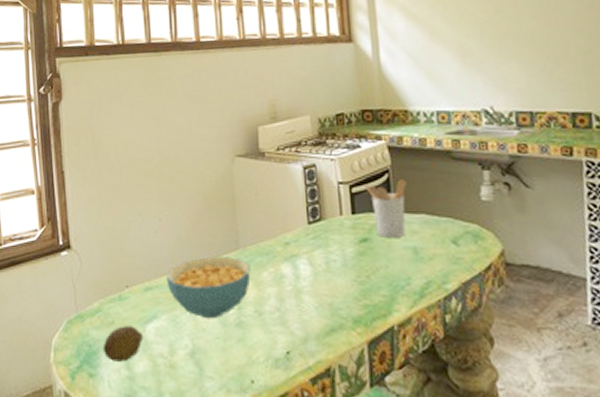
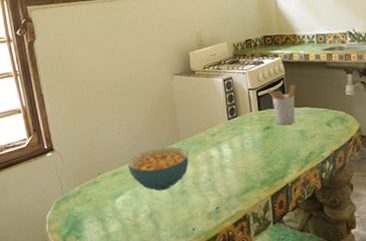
fruit: present [102,326,144,362] -> none [84,201,114,226]

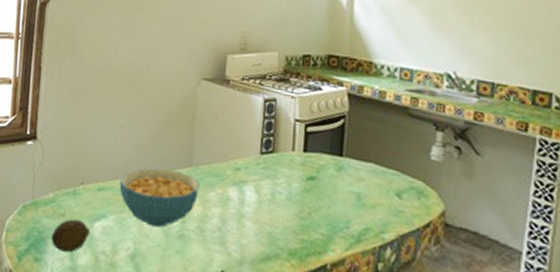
fruit: none [84,201,114,226] -> present [51,219,91,253]
utensil holder: present [267,84,296,125] -> none [319,125,361,182]

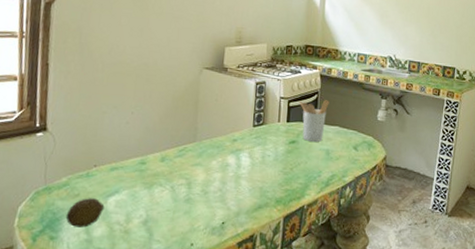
cereal bowl: present [119,168,200,228] -> none [131,146,203,196]
utensil holder: none [319,125,361,182] -> present [299,100,329,142]

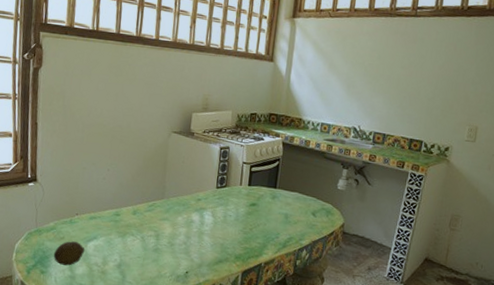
utensil holder: present [299,100,329,142] -> none [261,166,290,206]

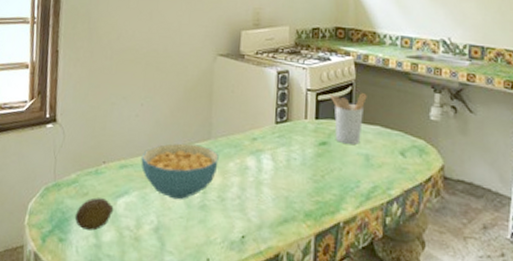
cereal bowl: none [107,201,170,245] -> present [141,143,219,200]
utensil holder: none [261,166,290,206] -> present [329,93,367,144]

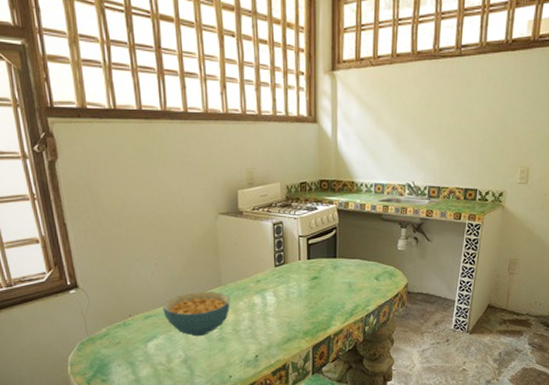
fruit: present [74,197,114,231] -> none [112,344,146,370]
utensil holder: present [329,93,367,144] -> none [318,234,348,276]

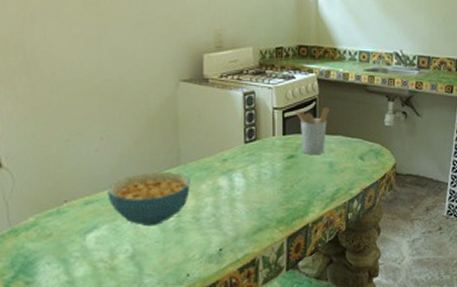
utensil holder: none [318,234,348,276] -> present [295,107,330,154]

